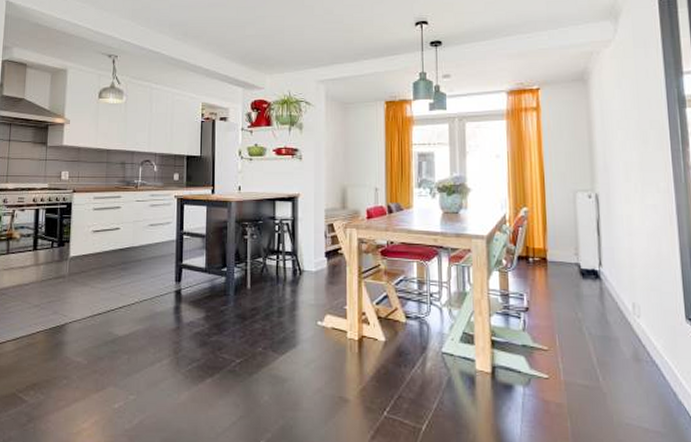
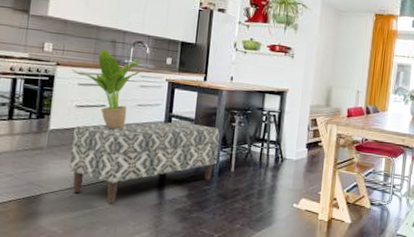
potted plant: none [87,172,151,252] -> present [71,49,142,130]
bench: none [89,239,232,330] -> present [68,121,220,203]

